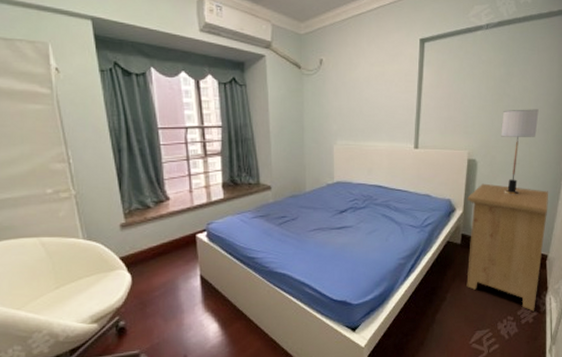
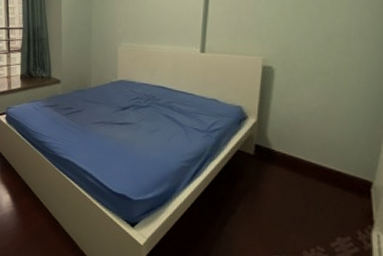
nightstand: present [466,183,549,311] -> none [261,92,373,247]
table lamp: present [501,109,539,195] -> none [304,14,355,108]

